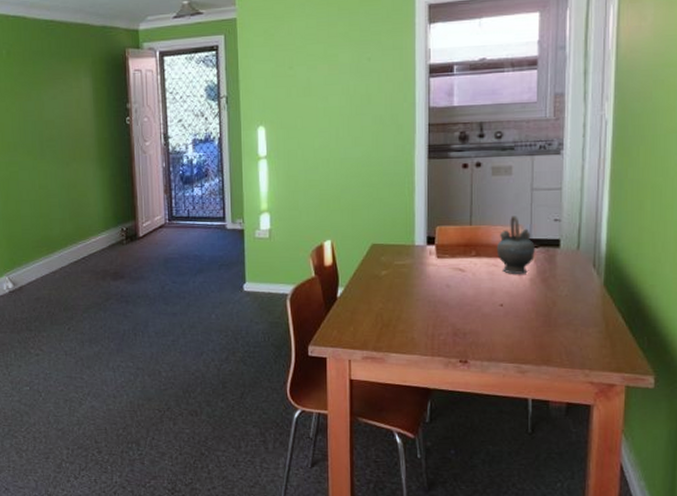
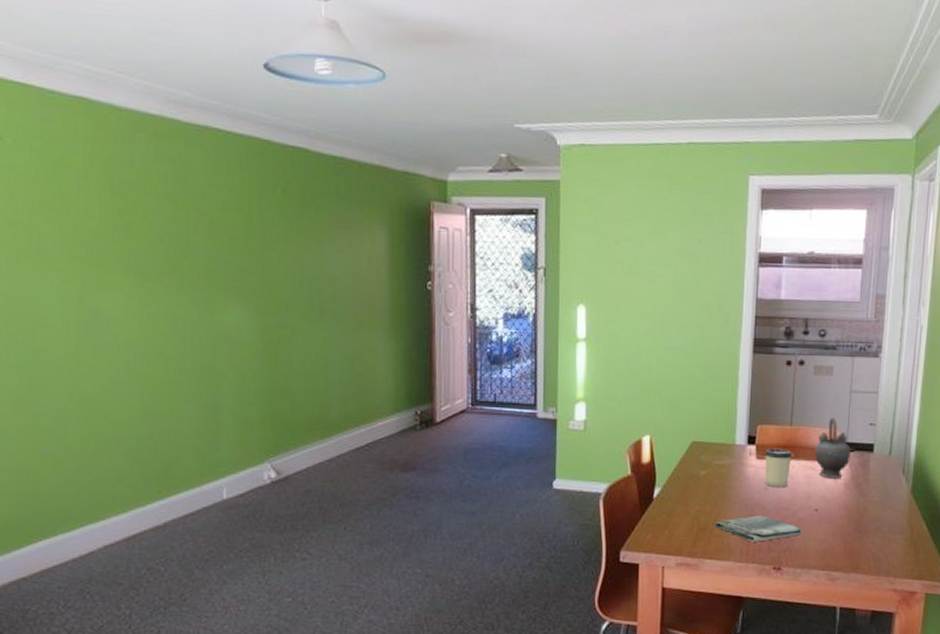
dish towel: none [398,311,488,337] -> present [714,515,802,542]
cup: none [445,247,473,284] -> present [764,448,792,487]

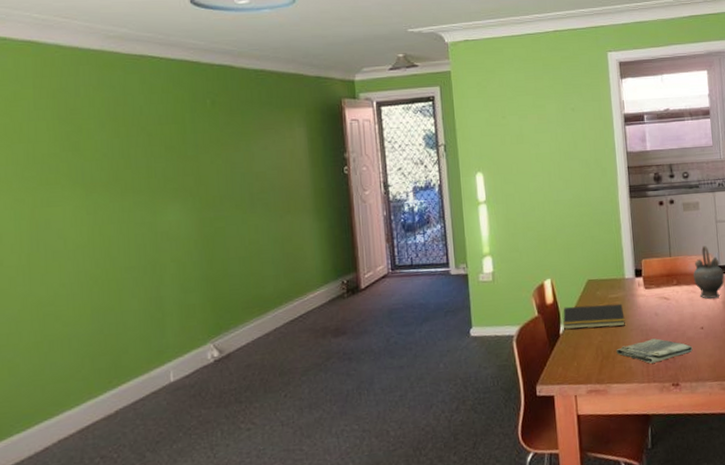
notepad: none [657,468,729,498] -> present [562,303,625,329]
cup: present [764,448,792,487] -> none [651,277,675,313]

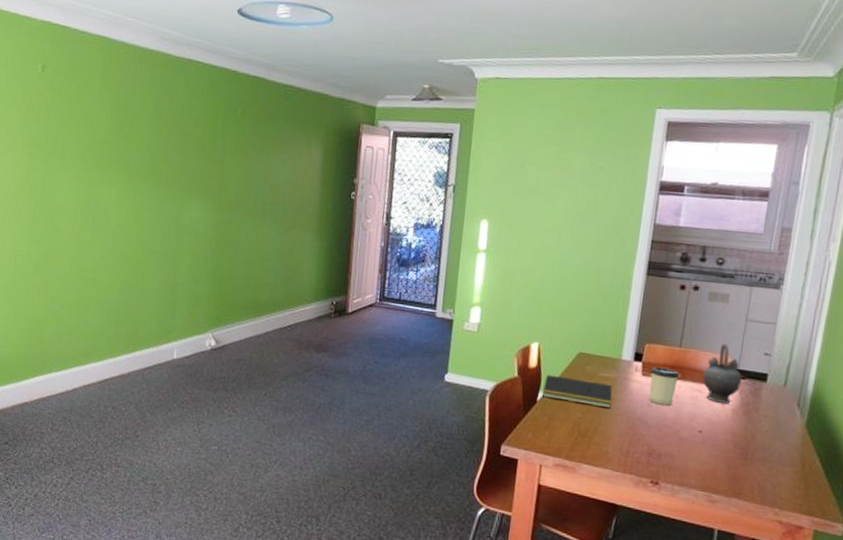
dish towel: present [616,338,693,364] -> none [594,428,684,455]
cup: none [651,277,675,313] -> present [649,367,679,406]

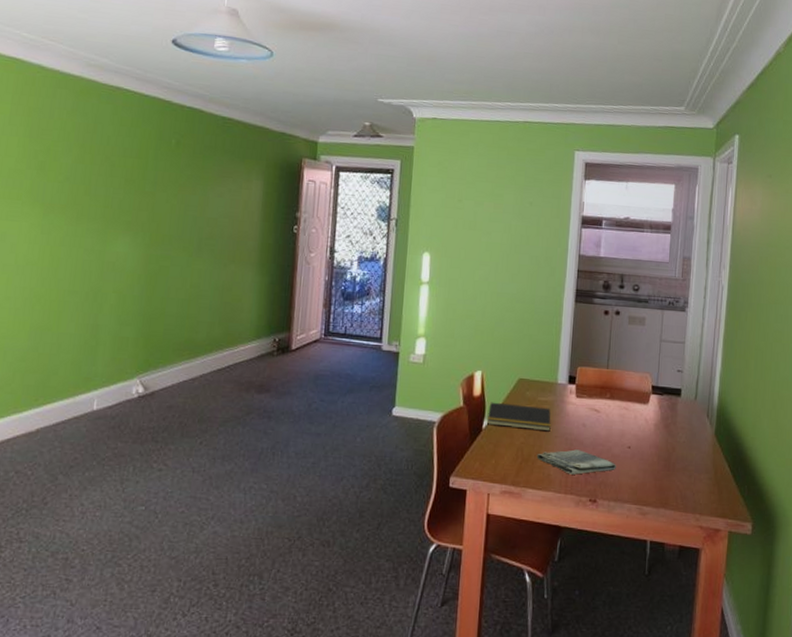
dish towel: none [594,428,684,455] -> present [536,449,616,475]
cup: present [649,367,679,406] -> none [583,388,608,425]
teapot: present [702,343,742,404] -> none [628,363,660,419]

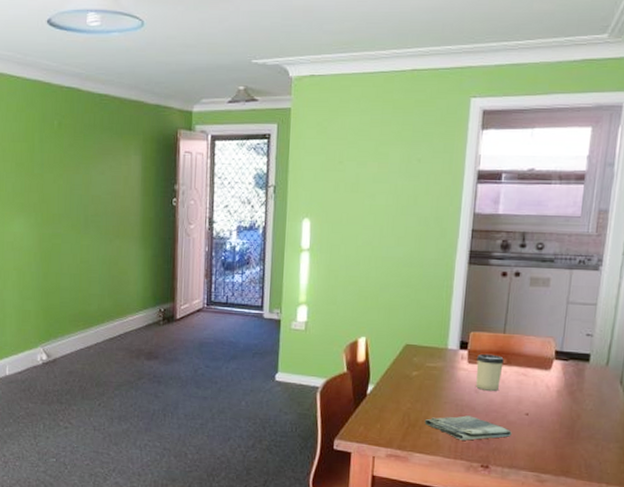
notepad: present [486,402,551,432] -> none [371,368,440,398]
cup: none [583,388,608,425] -> present [476,353,504,391]

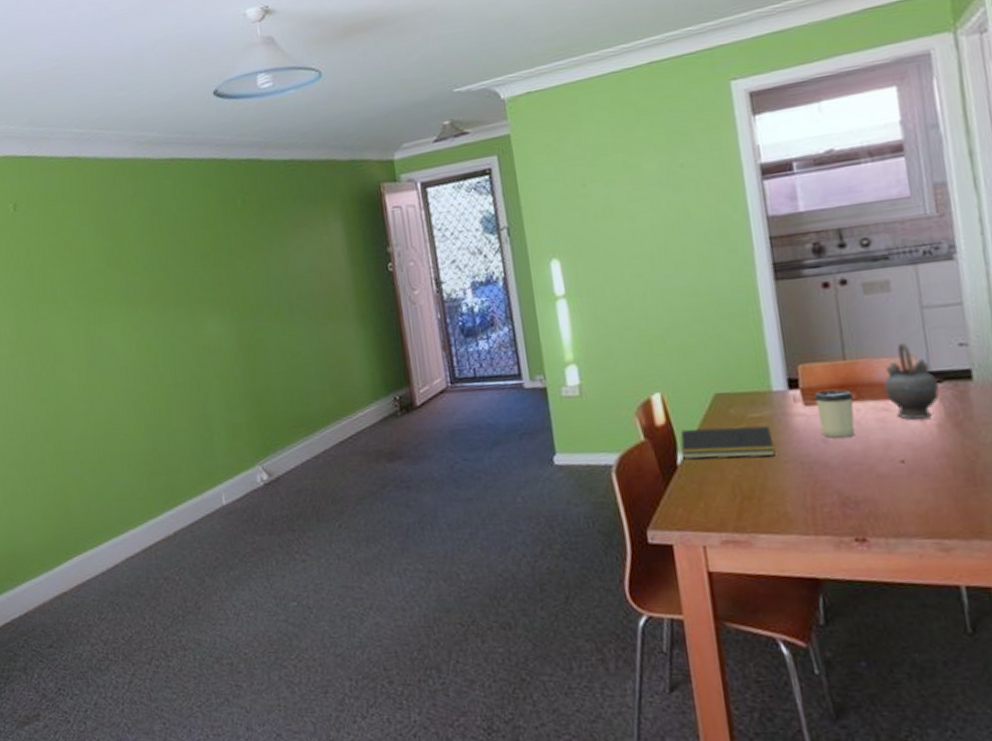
notepad: none [371,368,440,398] -> present [680,425,775,459]
dish towel: present [424,415,512,441] -> none [762,474,888,509]
teapot: none [527,327,565,385] -> present [883,343,940,420]

